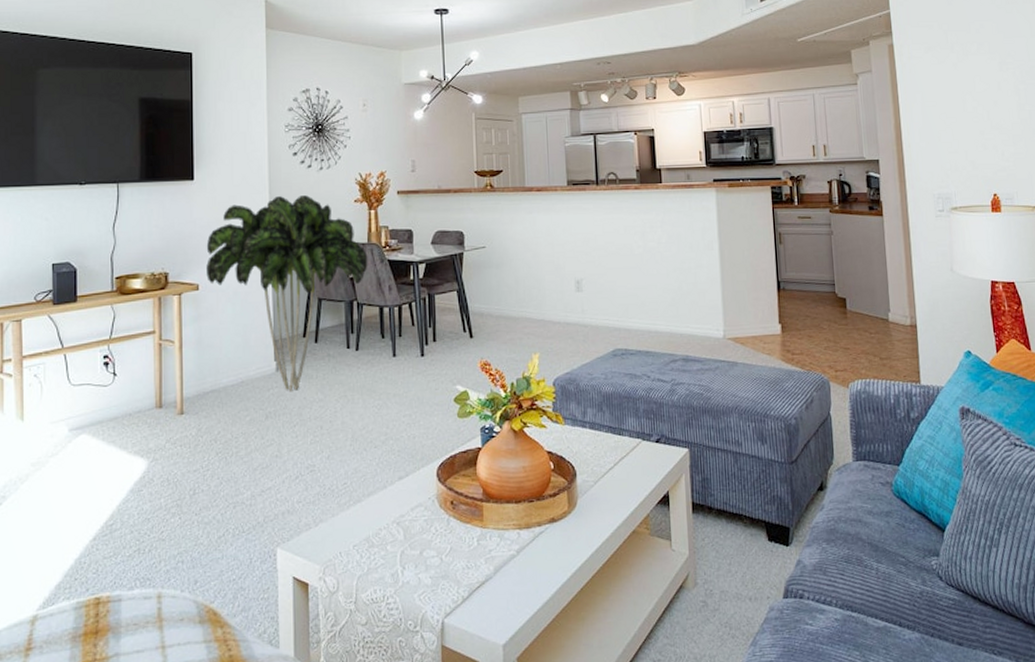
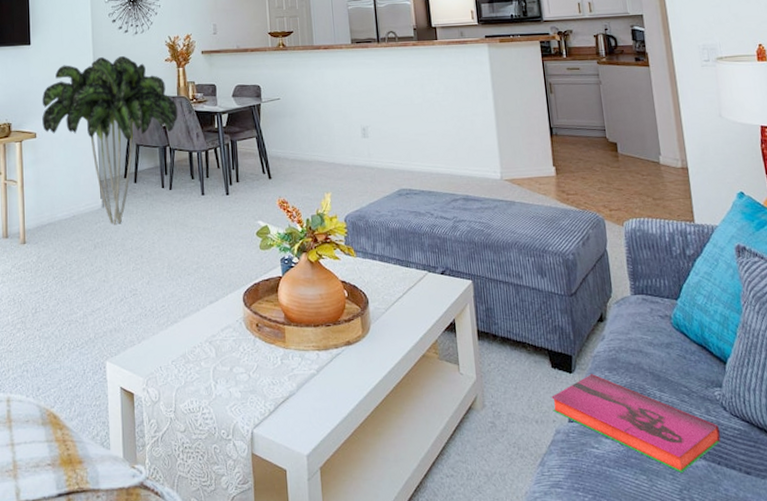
hardback book: none [766,545,936,647] -> present [551,373,721,473]

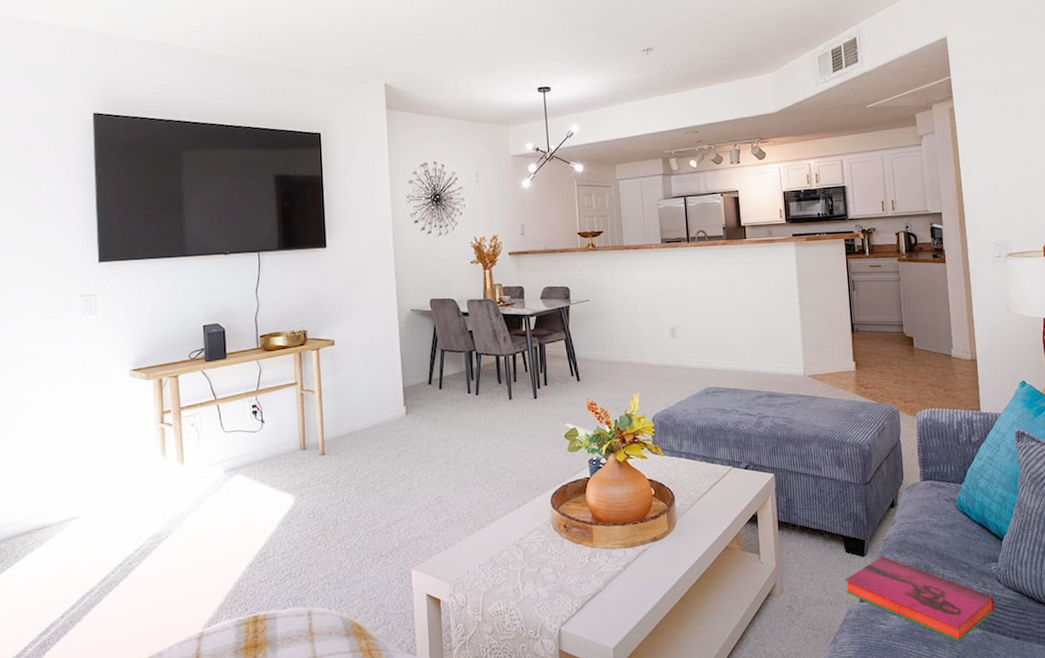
indoor plant: present [42,56,178,225] -> none [339,258,485,432]

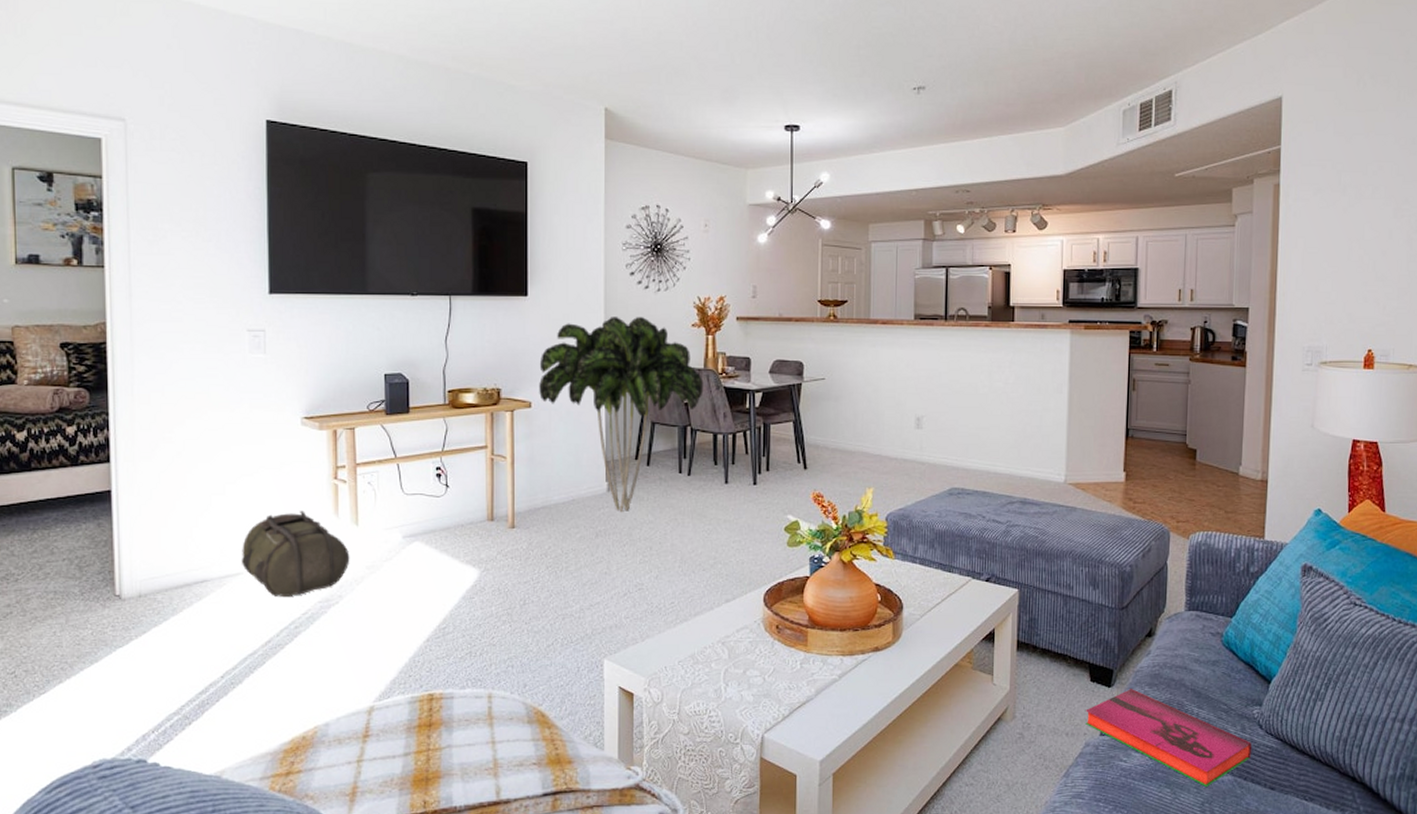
backpack: none [77,454,178,537] -> present [241,510,350,598]
indoor plant: none [339,258,485,432] -> present [539,317,704,512]

